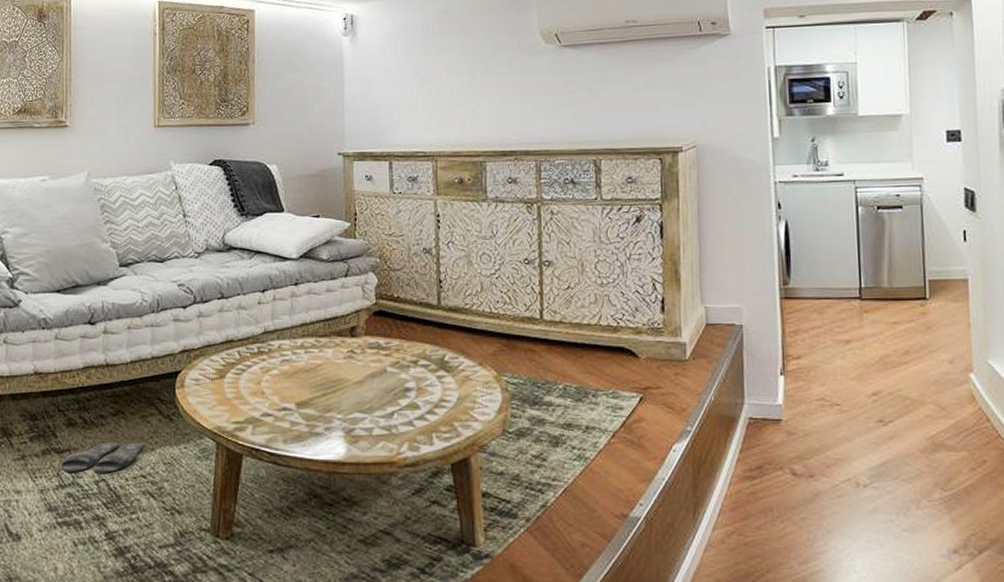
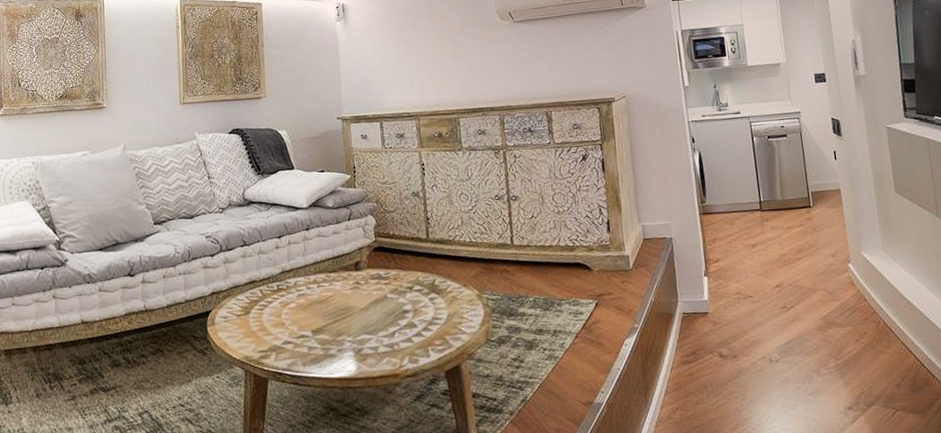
slippers: present [61,442,144,475] -> none [108,376,181,408]

